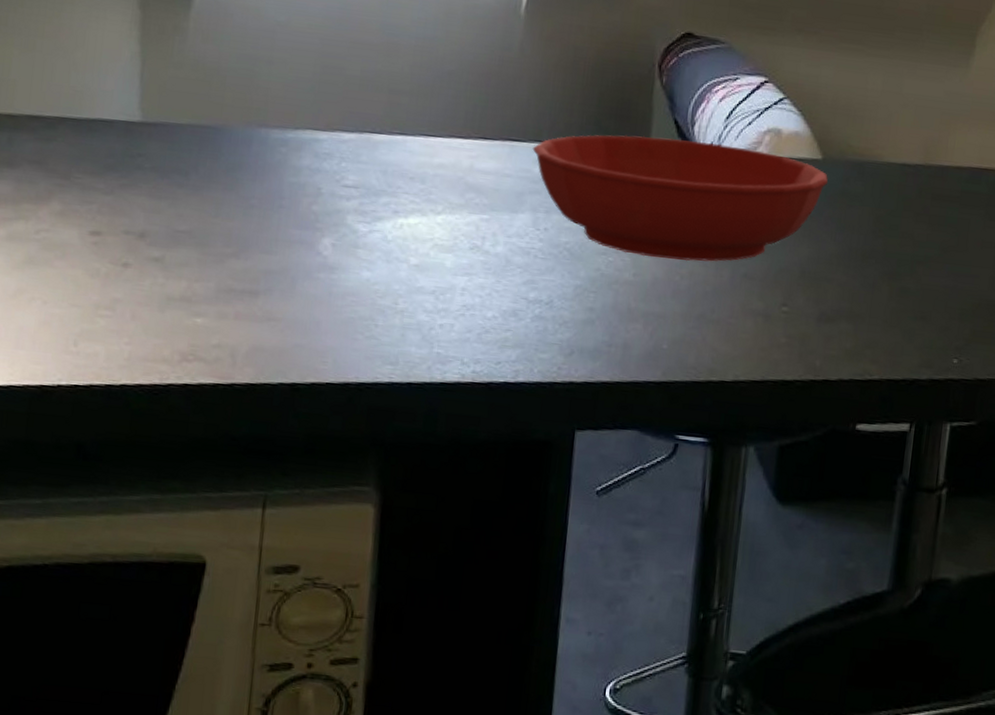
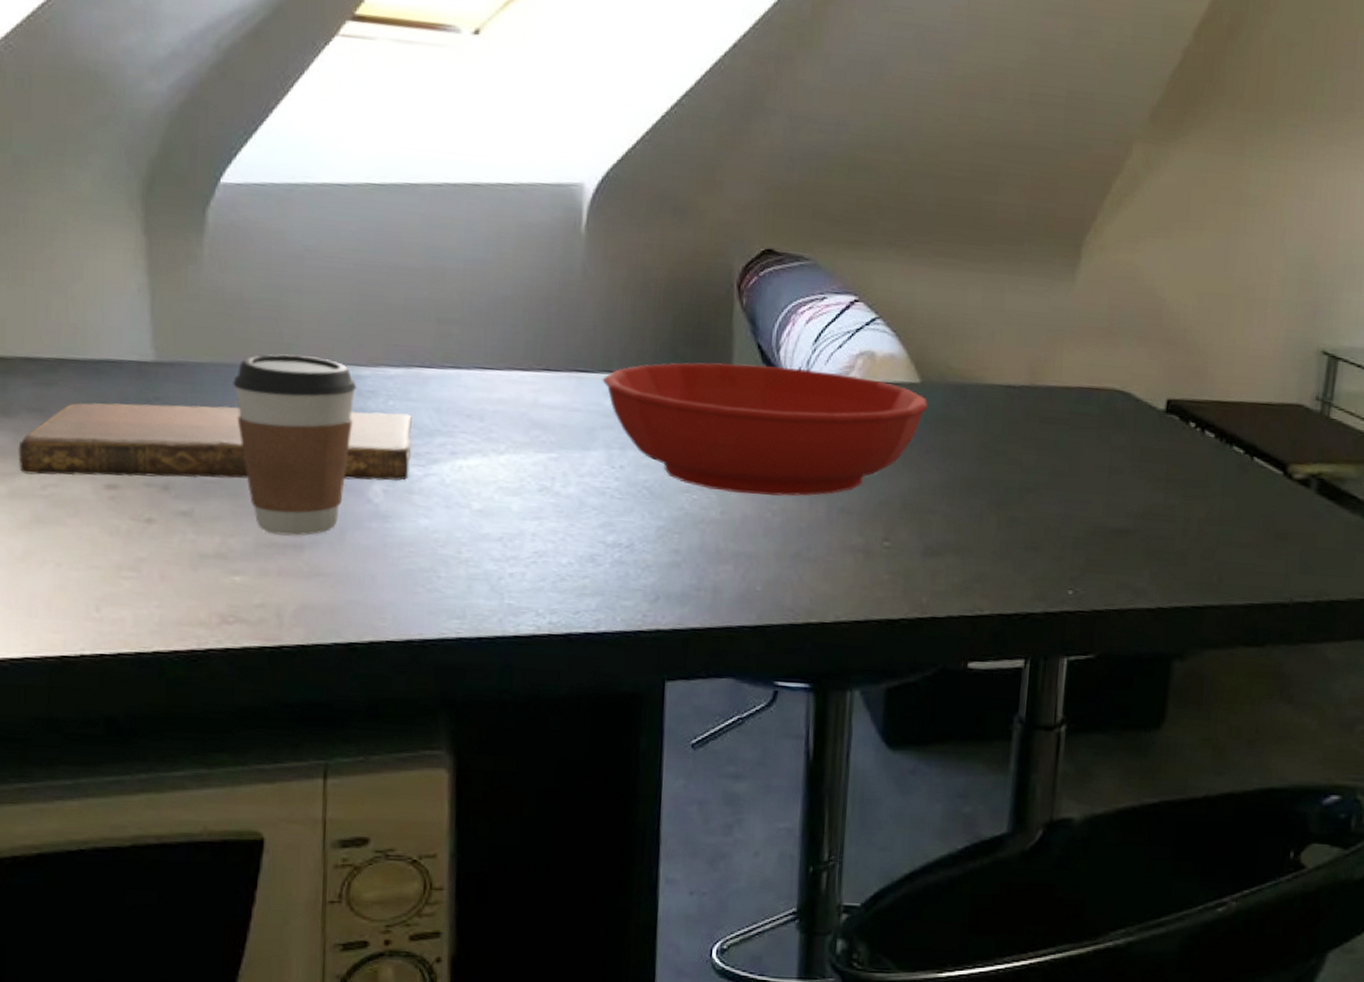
notebook: none [17,157,361,236] -> present [18,403,412,481]
coffee cup: none [206,117,315,283] -> present [233,353,357,536]

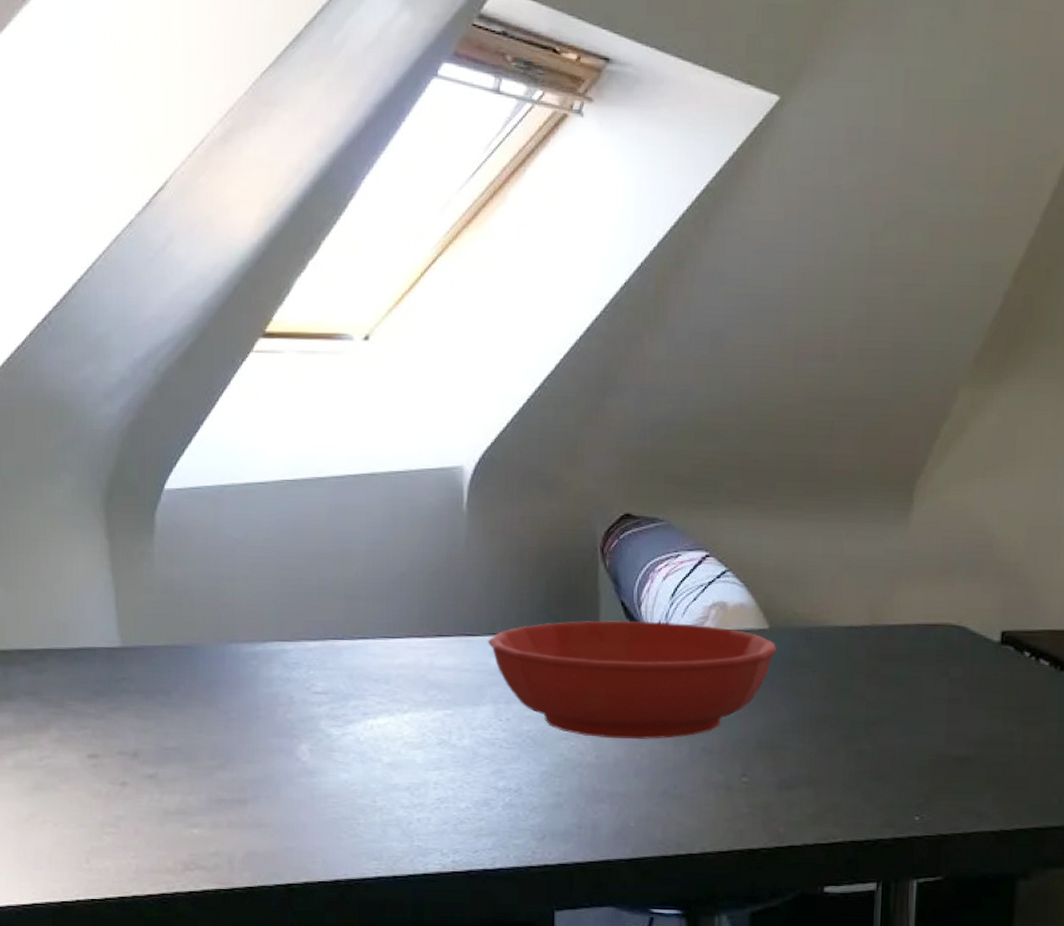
notebook: present [18,403,412,481] -> none [19,680,331,749]
coffee cup: present [233,353,357,536] -> none [183,634,283,792]

